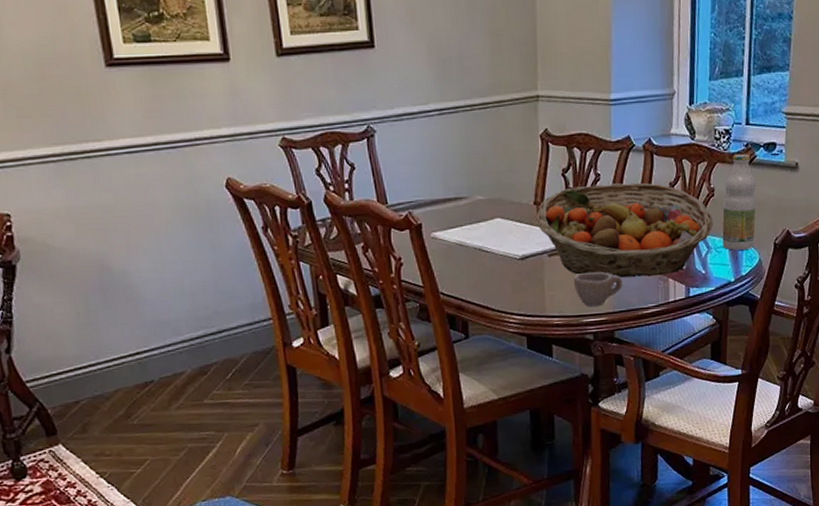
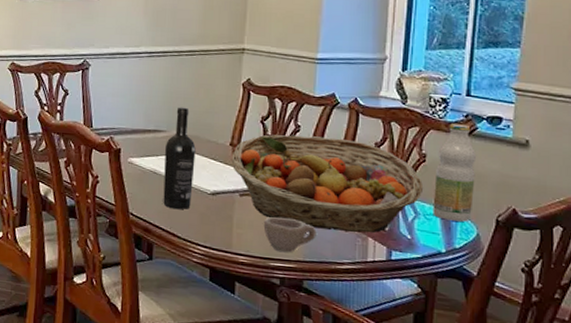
wine bottle: none [468,168,502,280] -> present [163,107,196,209]

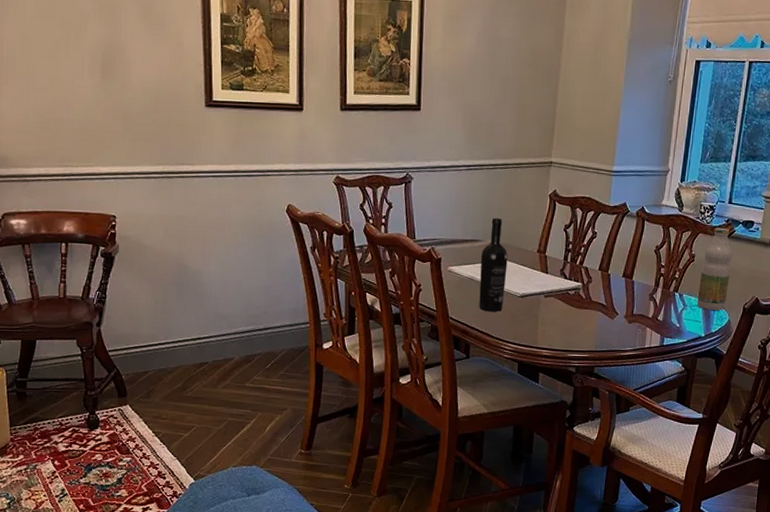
fruit basket: present [231,134,424,233] -> none [538,241,692,324]
cup: present [263,217,317,253] -> none [563,314,606,345]

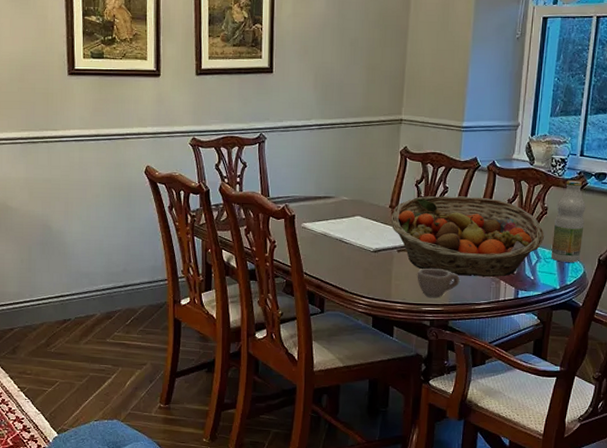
wine bottle: present [479,217,508,311] -> none [332,174,360,266]
fruit basket: none [538,241,692,324] -> present [391,196,545,277]
cup: none [563,314,606,345] -> present [417,268,460,298]

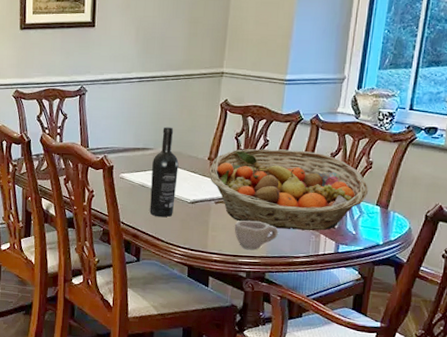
wine bottle: none [332,174,360,266] -> present [149,126,179,217]
bottle: present [551,180,586,262] -> none [374,134,414,218]

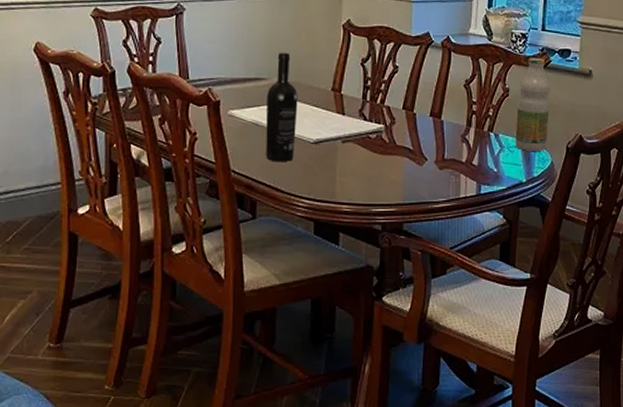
fruit basket: present [209,148,369,231] -> none [333,76,507,170]
cup: present [234,220,278,251] -> none [365,161,414,197]
bottle: none [374,134,414,218] -> present [515,58,551,151]

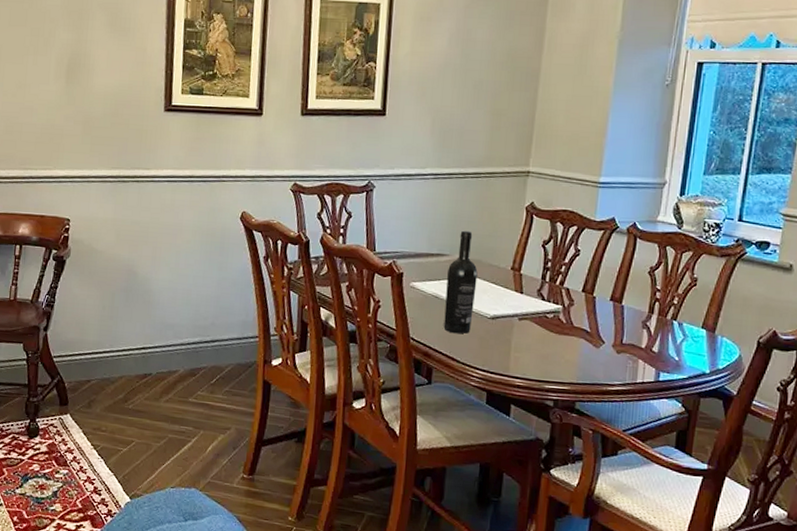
bottle: present [515,58,551,151] -> none [700,248,744,344]

